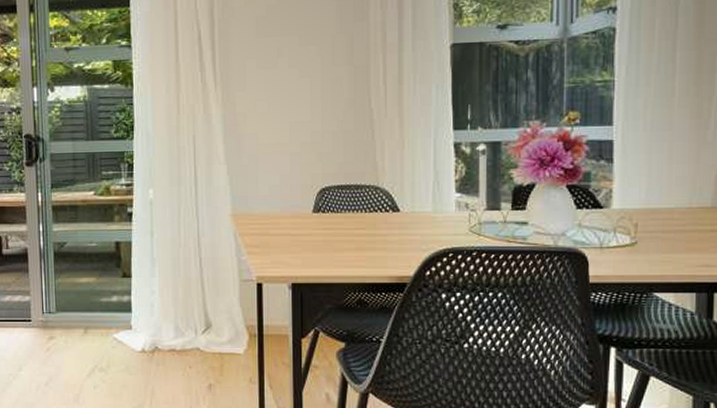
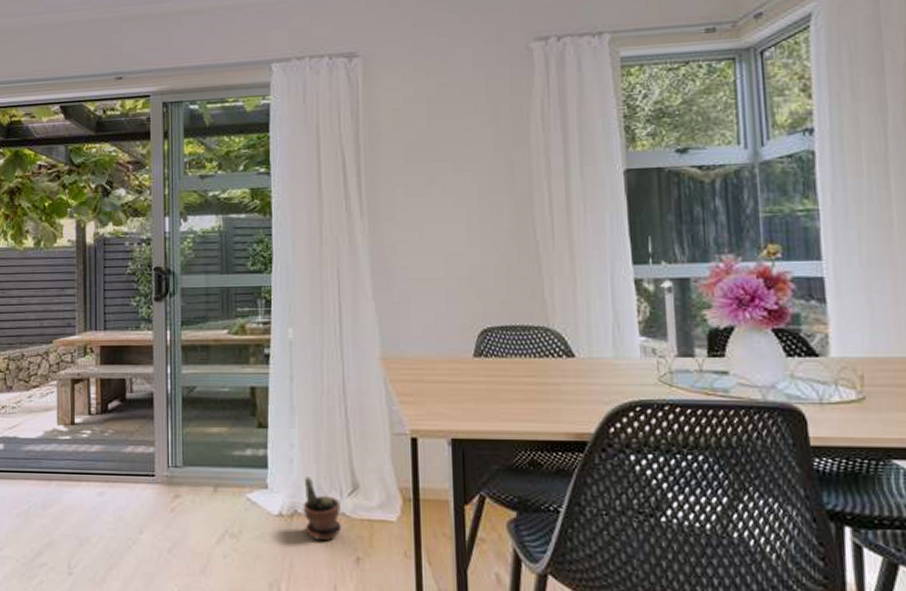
potted plant: none [163,318,196,372] -> present [303,477,341,542]

